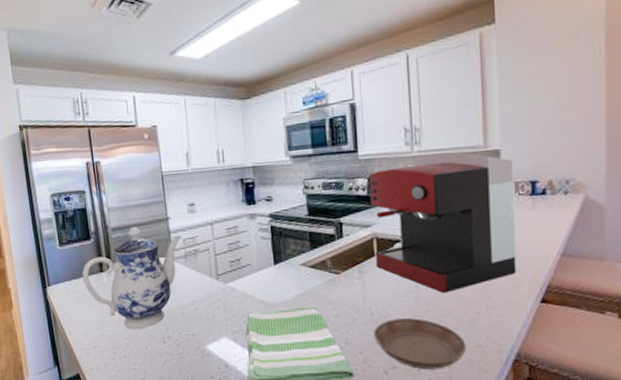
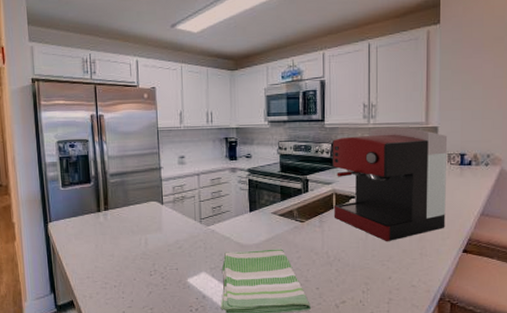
teapot: present [82,227,182,329] -> none [81,174,172,263]
saucer: present [374,318,467,370] -> none [329,261,403,305]

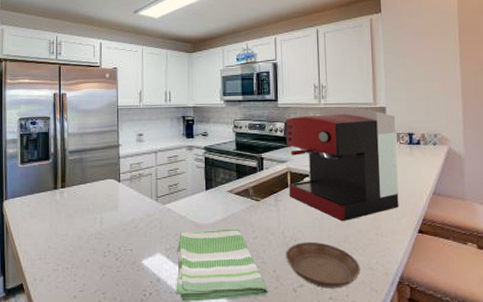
saucer: none [329,261,403,305] -> present [286,242,361,289]

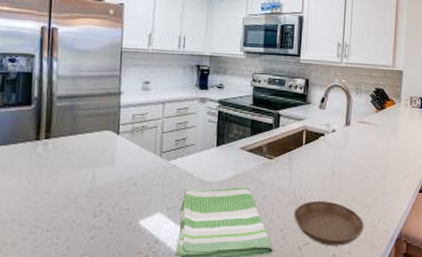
coffee maker: present [285,106,399,221] -> none [302,67,411,180]

